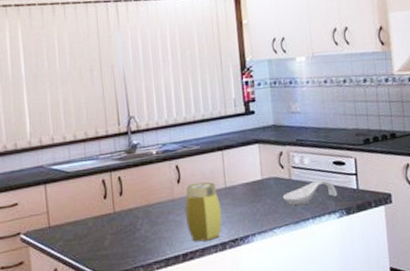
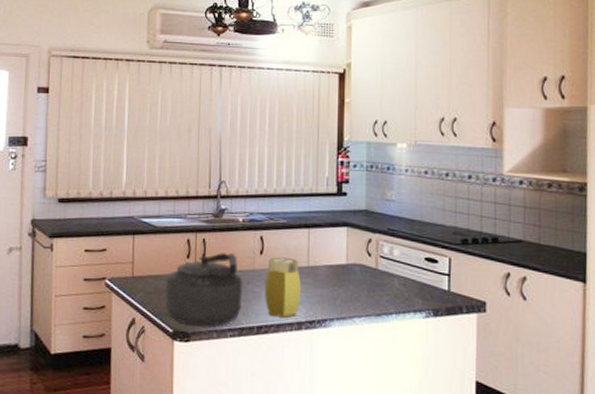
kettle: none [85,187,165,265] -> present [165,253,242,326]
spoon rest: present [283,179,338,207] -> none [367,274,426,299]

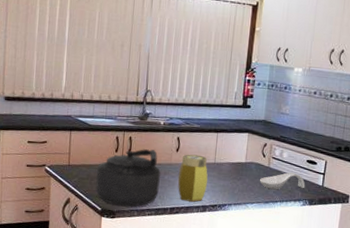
spoon rest: none [367,274,426,299] -> present [260,172,305,190]

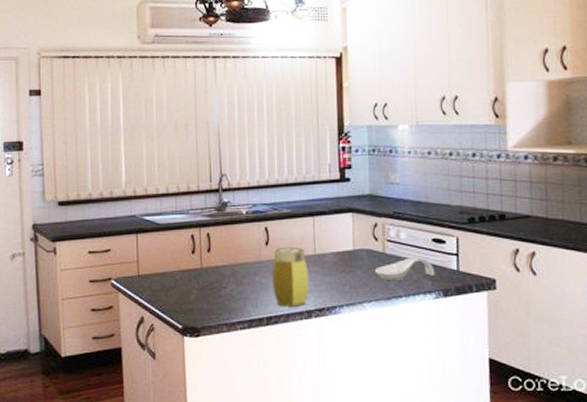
kettle: present [95,149,161,207] -> none [172,246,250,320]

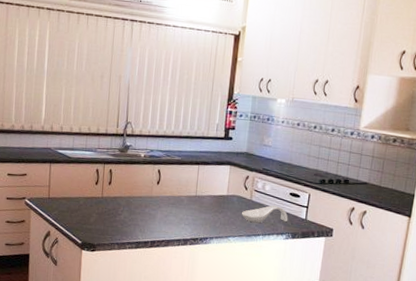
jar: present [271,247,309,307] -> none [158,187,189,235]

